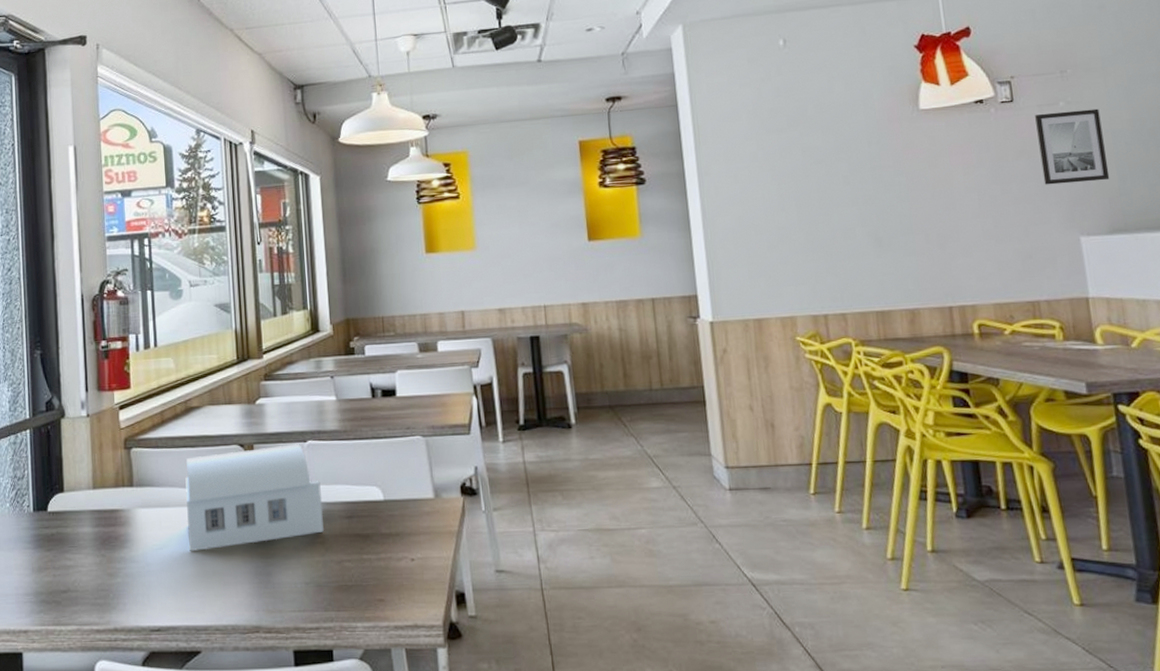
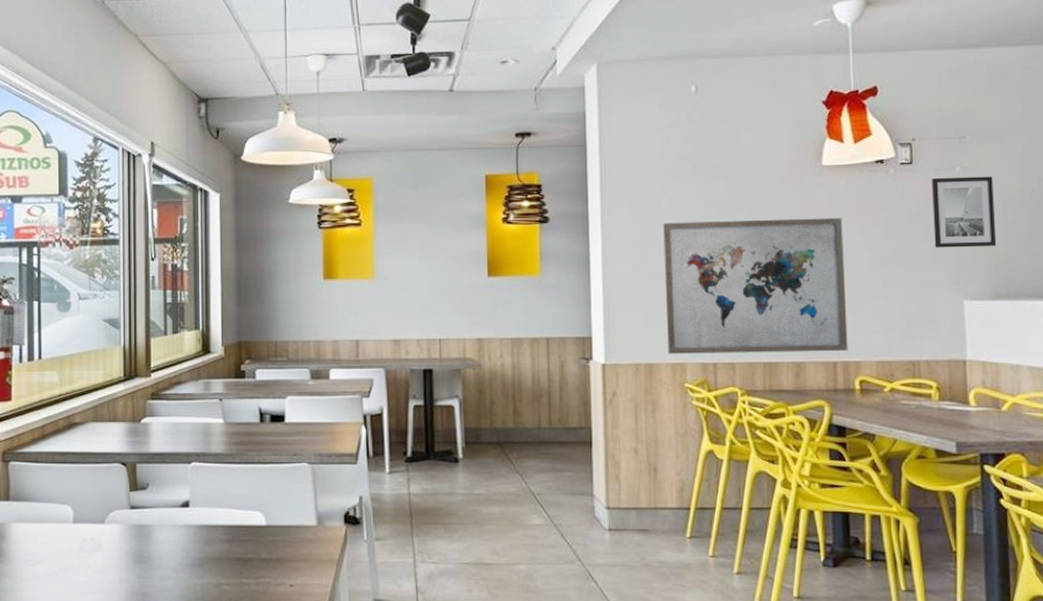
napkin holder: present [185,444,324,551] -> none [63,465,203,568]
wall art: none [761,160,963,308] -> present [663,217,848,354]

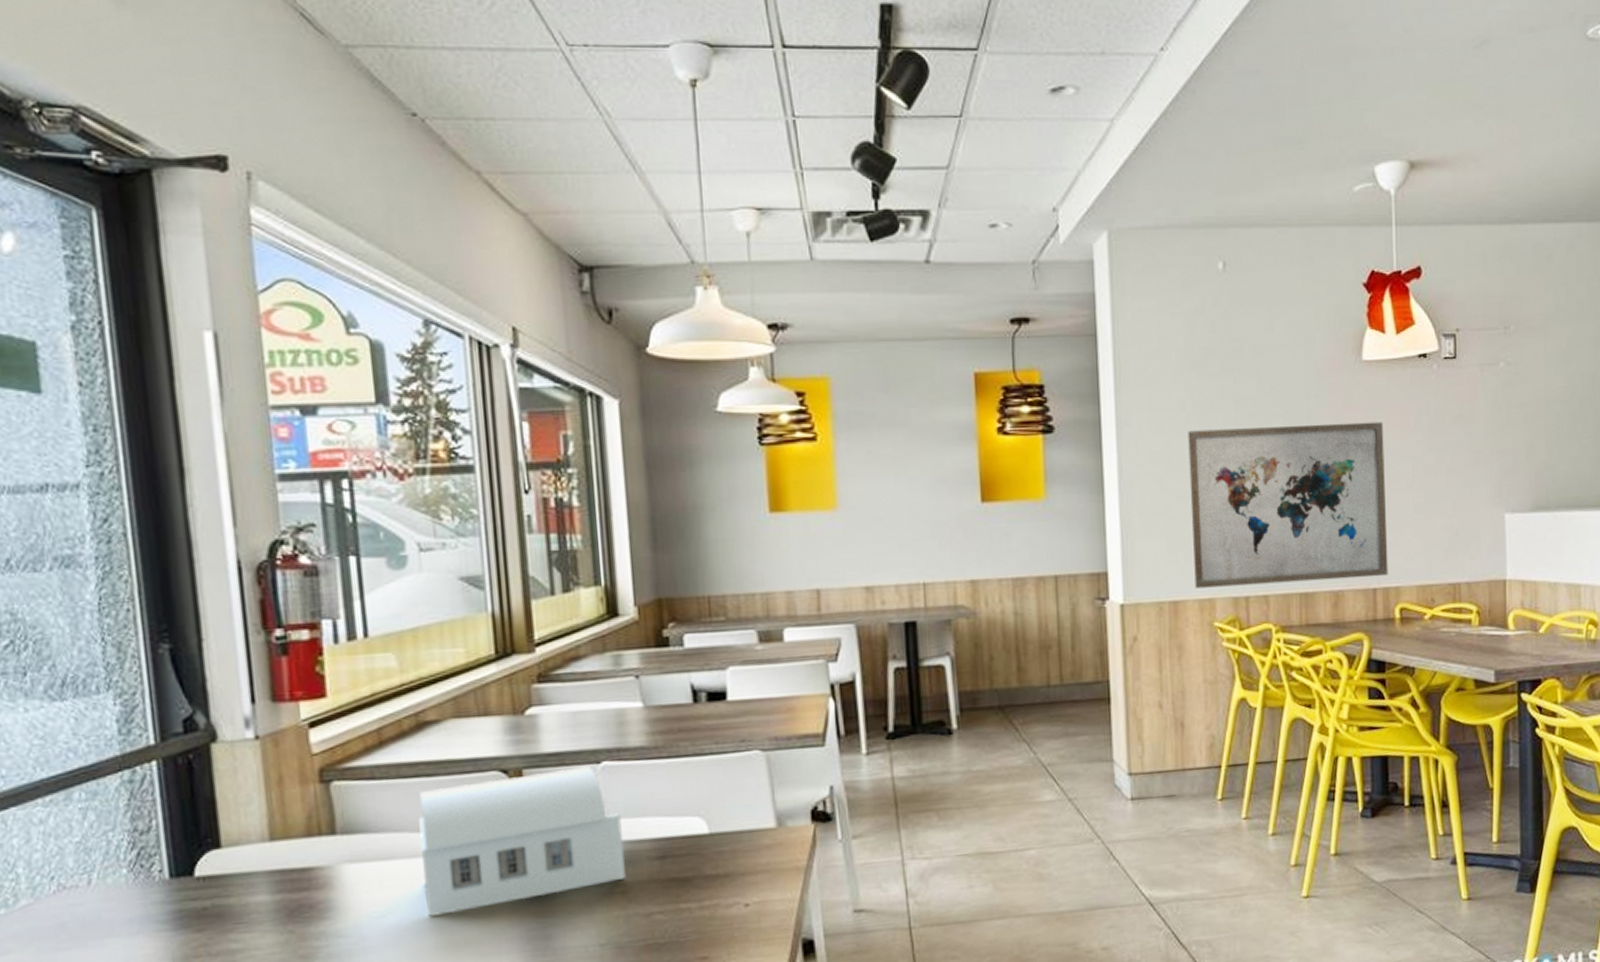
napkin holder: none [63,465,203,568] -> present [419,766,626,916]
wall art: present [932,176,997,248] -> none [1476,372,1538,455]

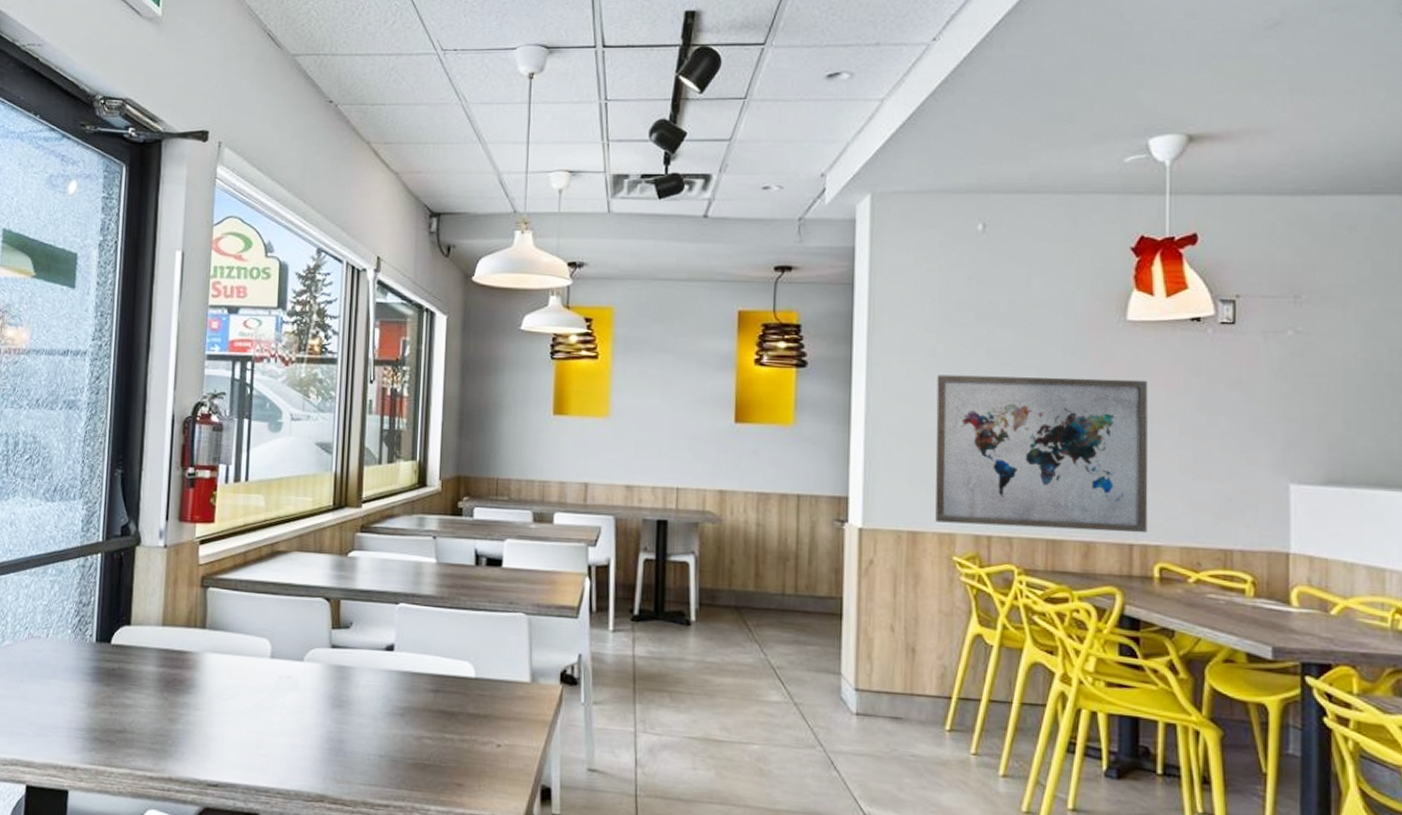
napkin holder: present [419,766,626,916] -> none [259,604,408,707]

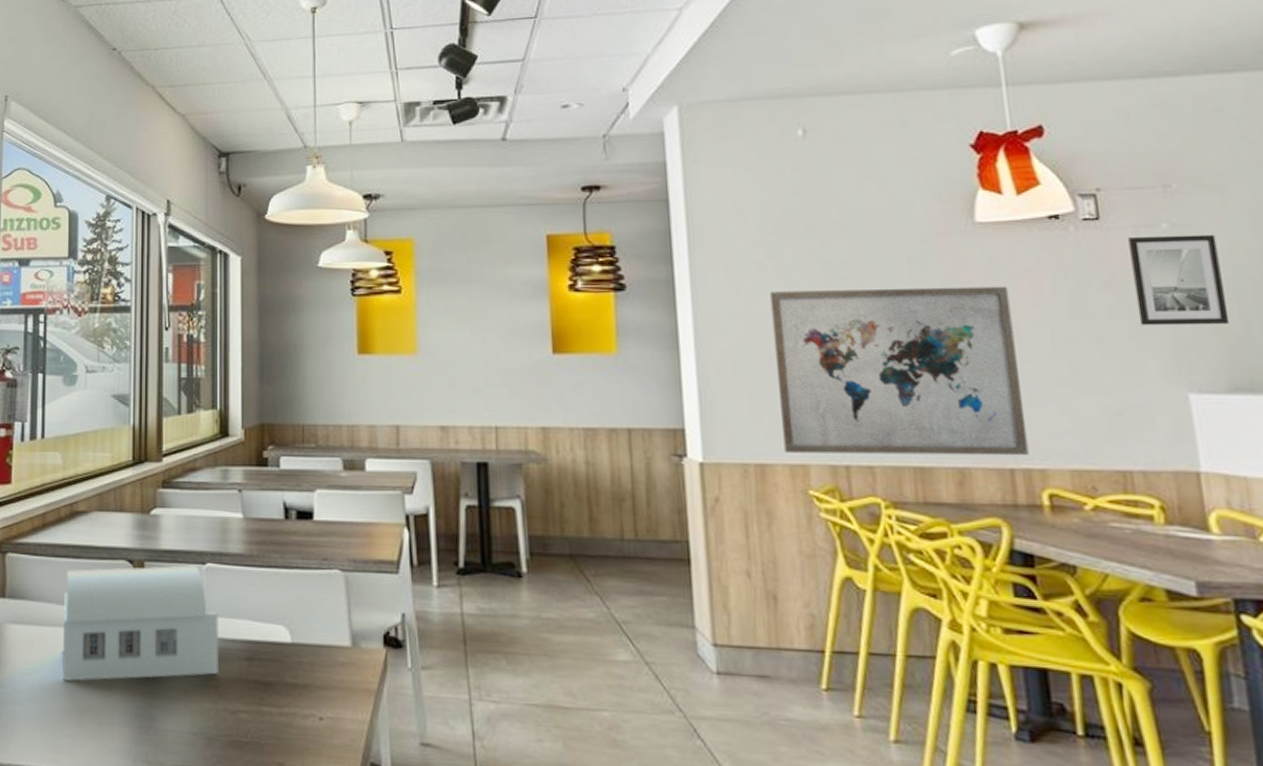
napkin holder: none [259,604,408,707] -> present [62,565,218,682]
wall art: none [1257,341,1334,425] -> present [1128,234,1230,326]

